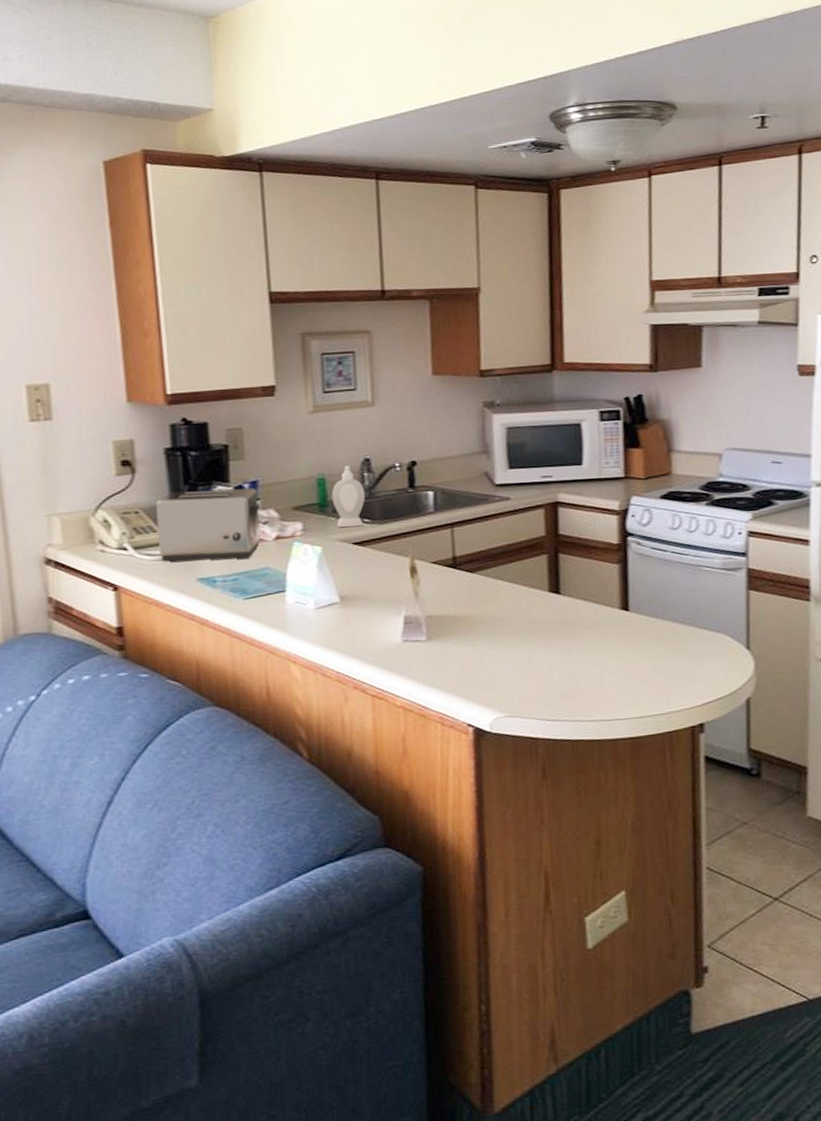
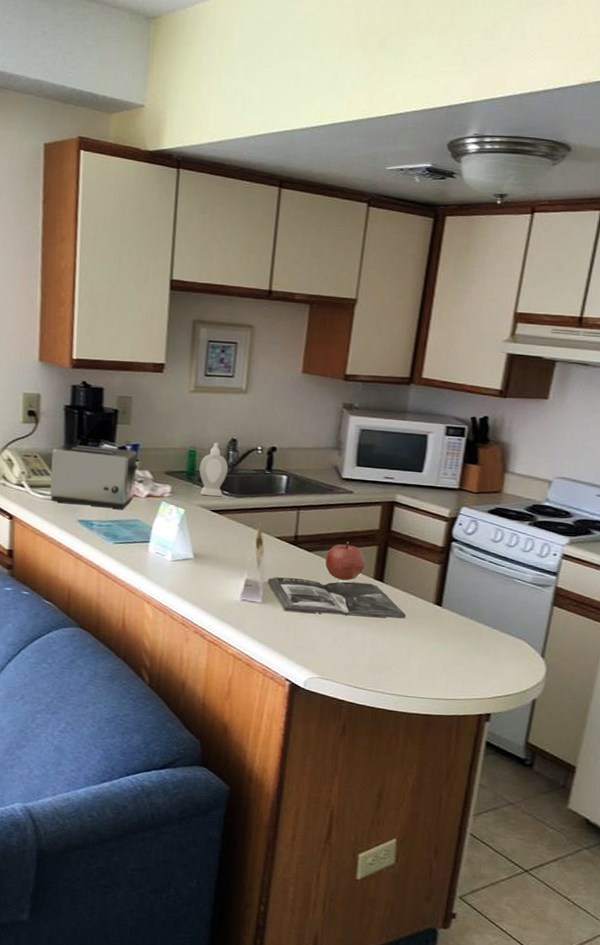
magazine: none [429,597,592,646] -> present [267,577,406,619]
fruit: none [490,554,536,599] -> present [325,542,365,580]

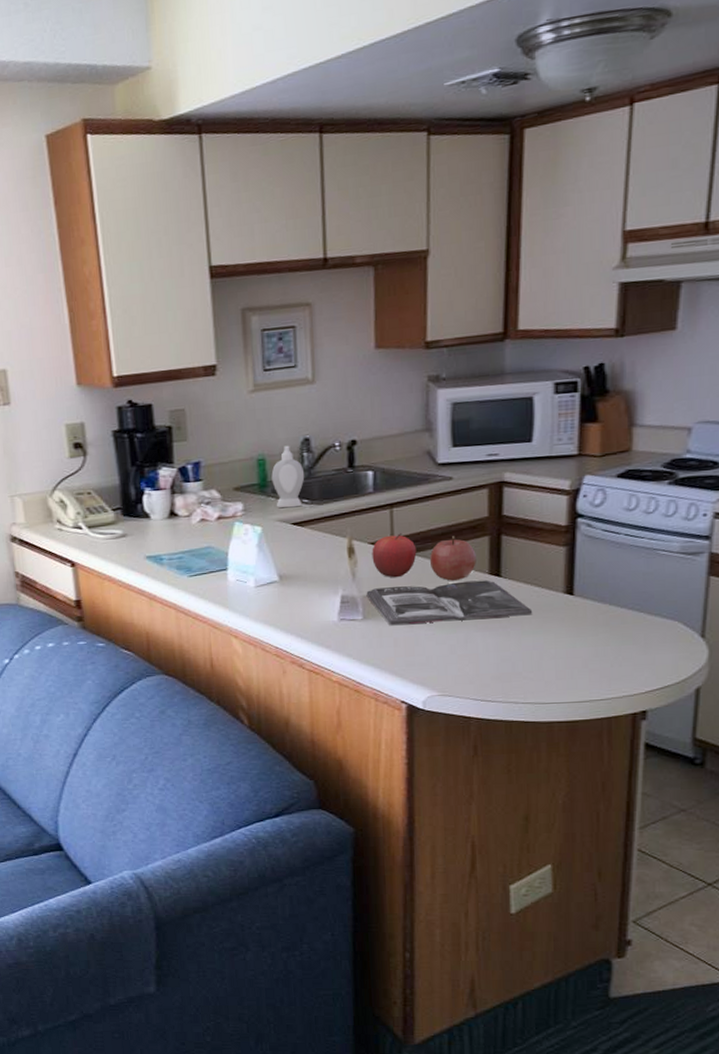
toaster: present [49,443,138,509] -> none [106,469,204,541]
fruit: none [276,531,316,571] -> present [372,532,417,578]

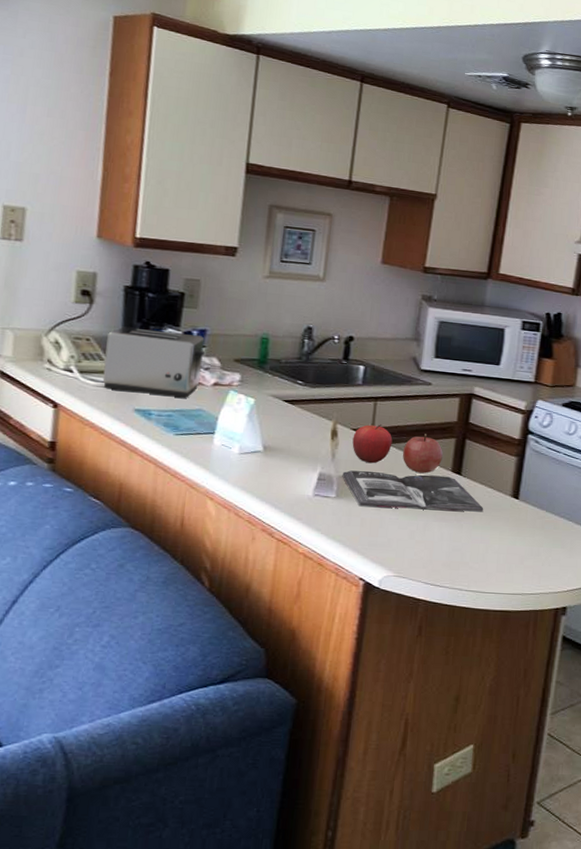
toaster: none [106,469,204,541] -> present [102,326,205,398]
soap bottle: present [271,445,305,509] -> none [271,330,303,387]

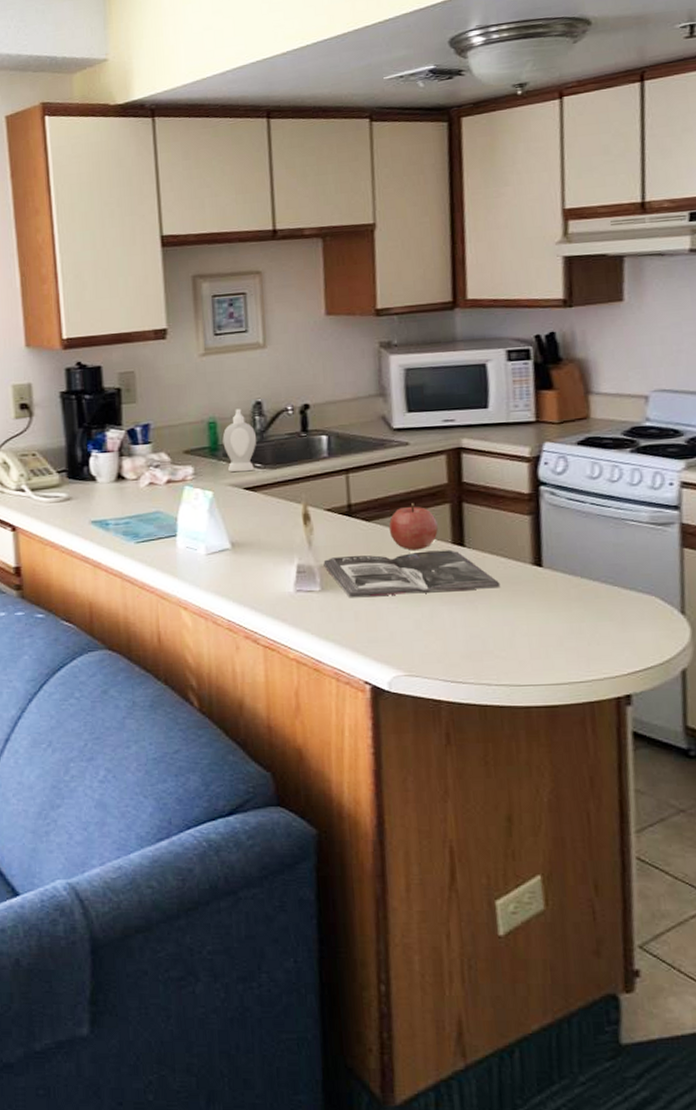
toaster: present [102,326,205,398] -> none [52,431,152,504]
soap bottle: none [271,330,303,387] -> present [222,408,257,473]
fruit: present [352,423,393,464] -> none [328,498,375,547]

